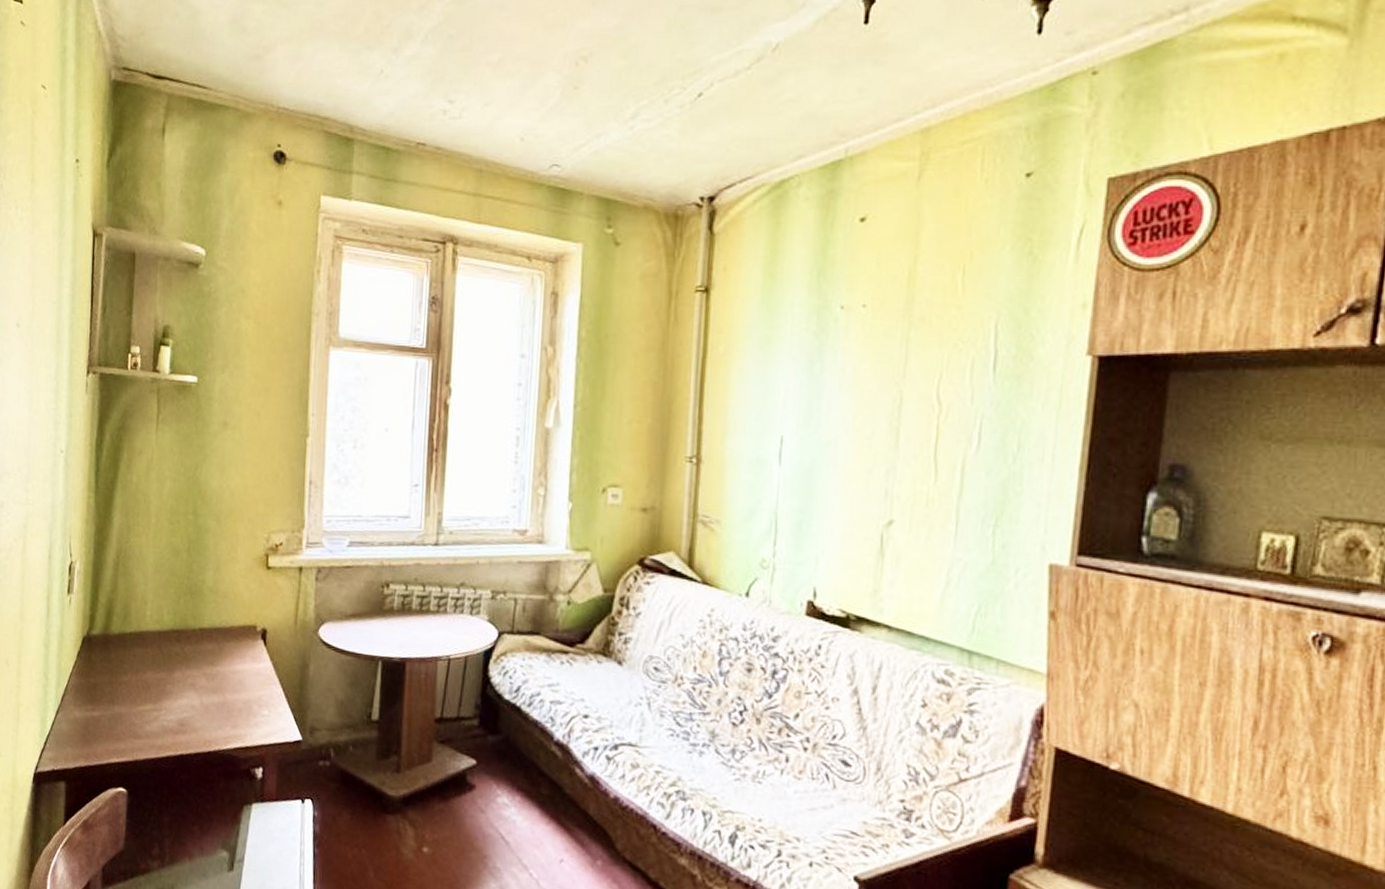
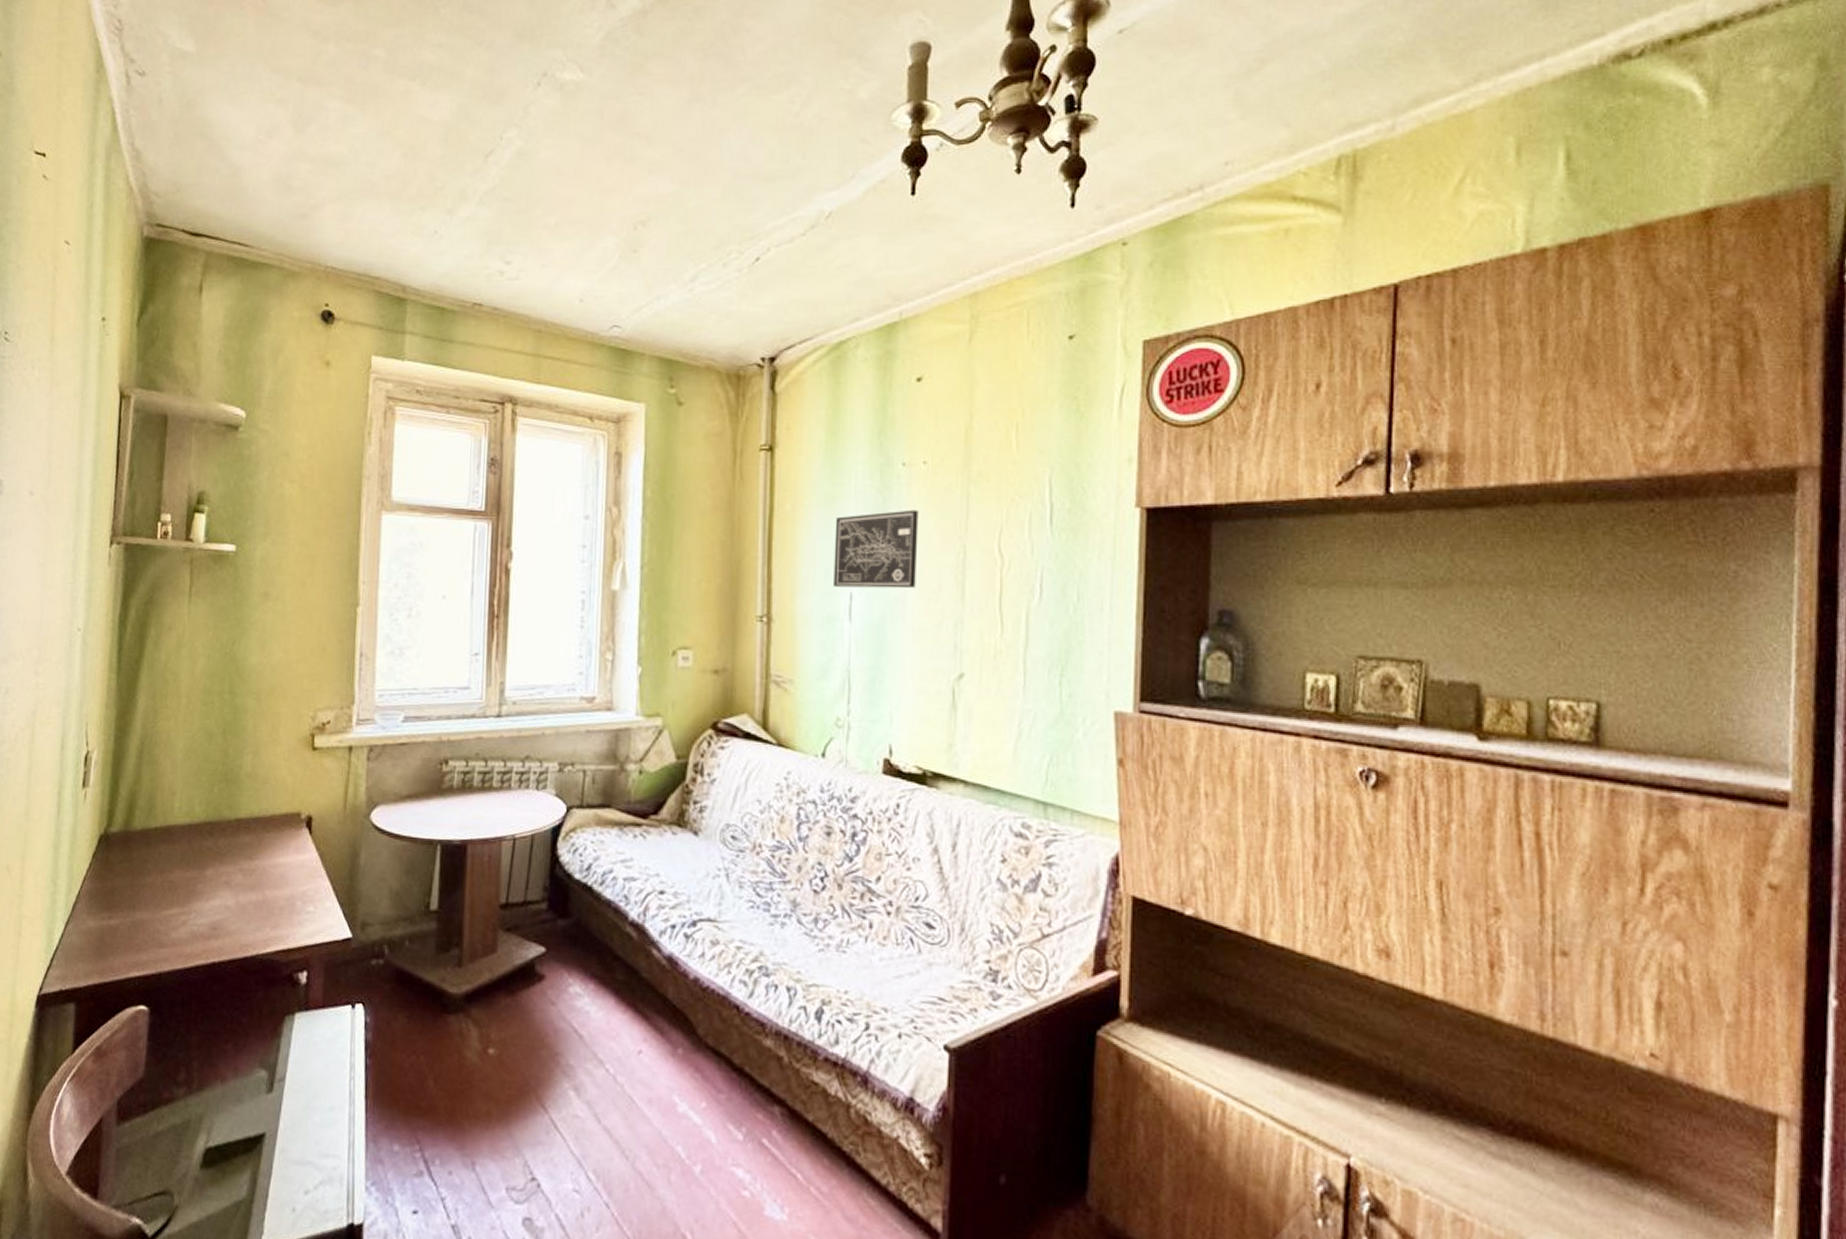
wall art: none [764,354,856,434] -> present [833,509,919,589]

